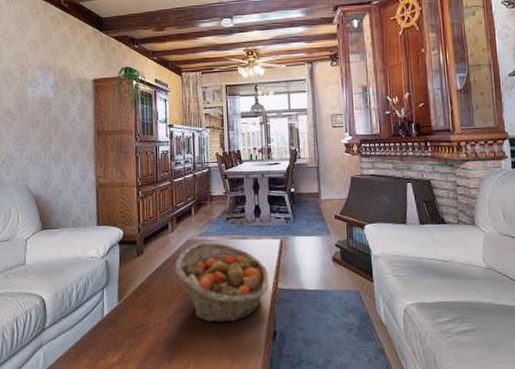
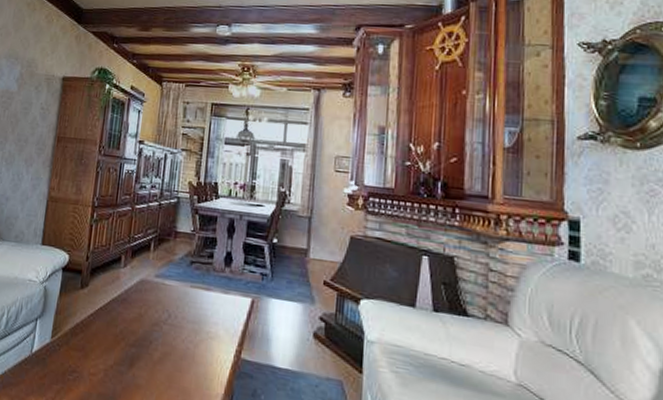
fruit basket: present [175,242,269,323] -> none [122,286,232,389]

